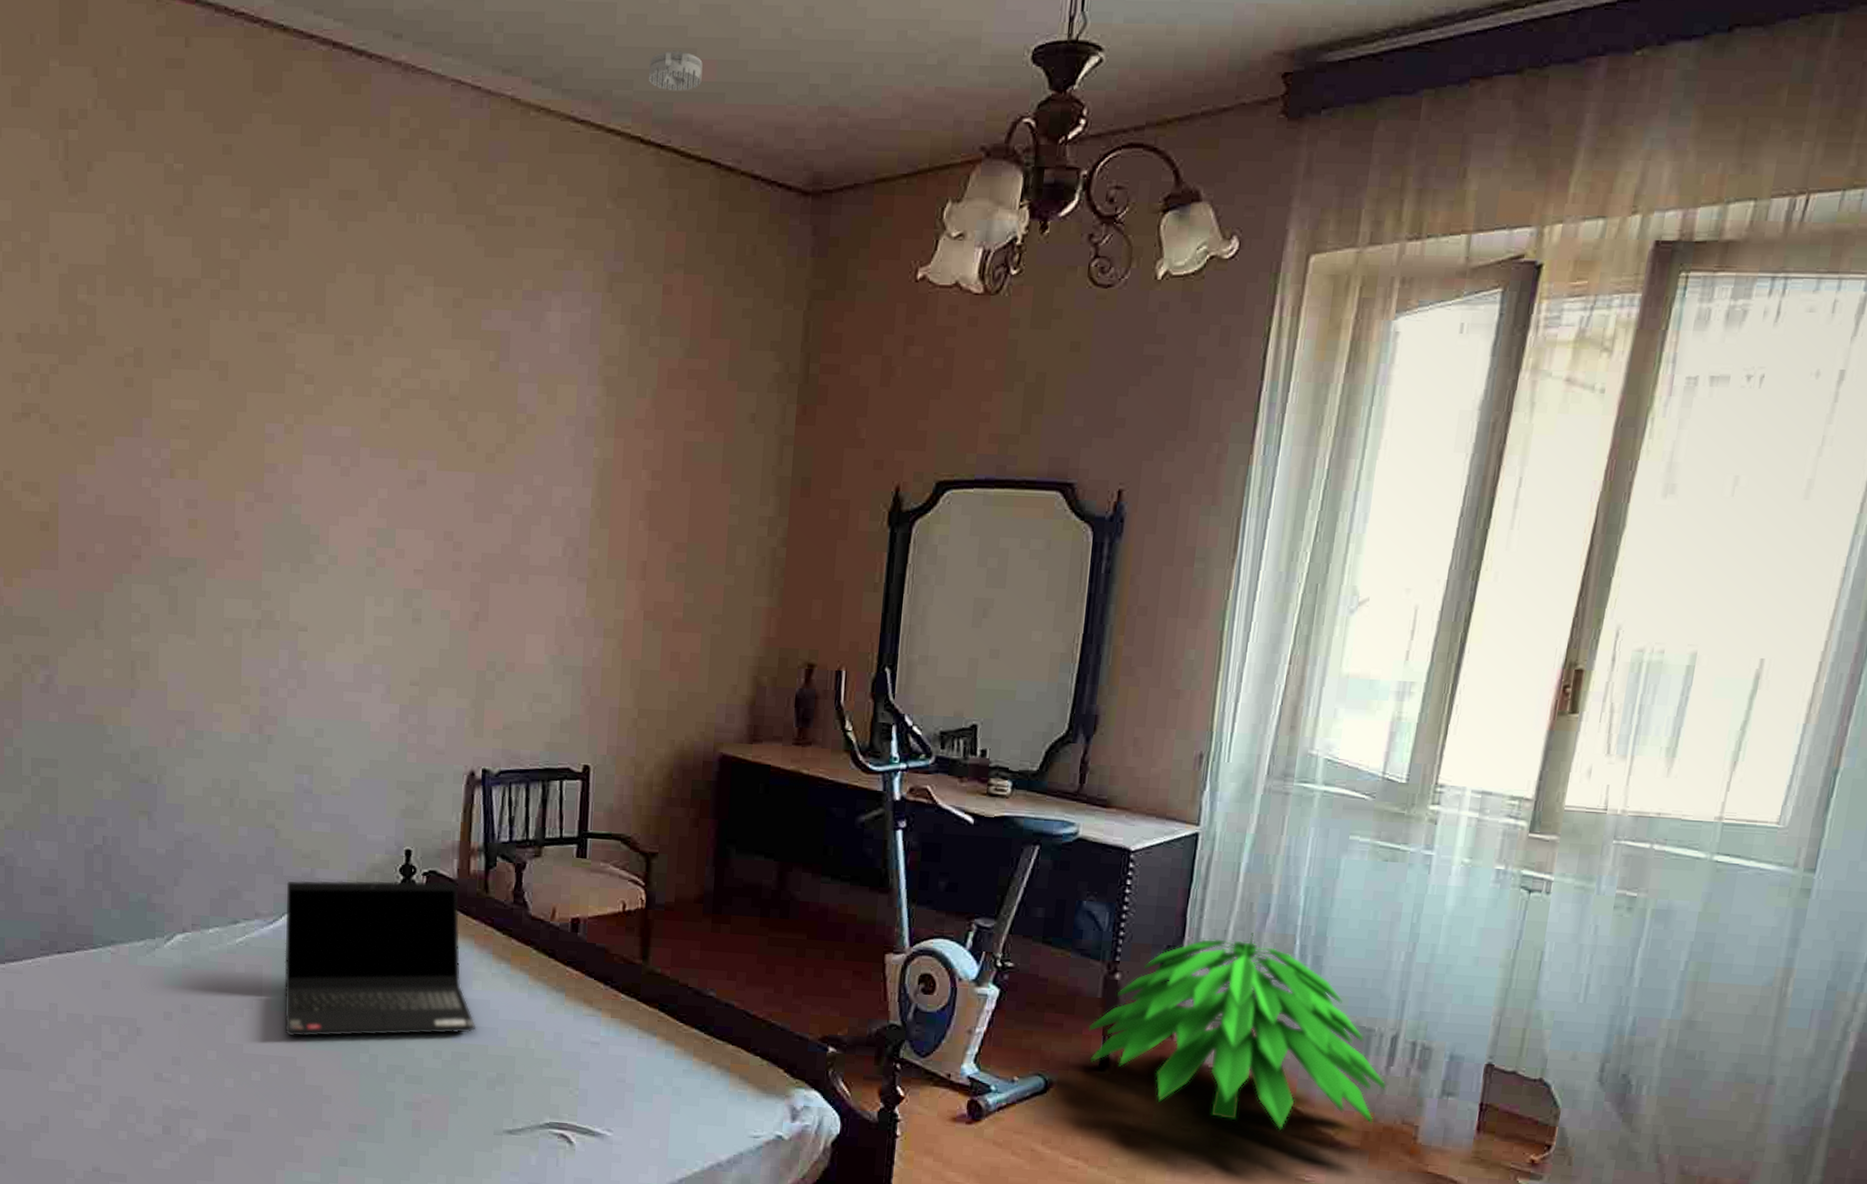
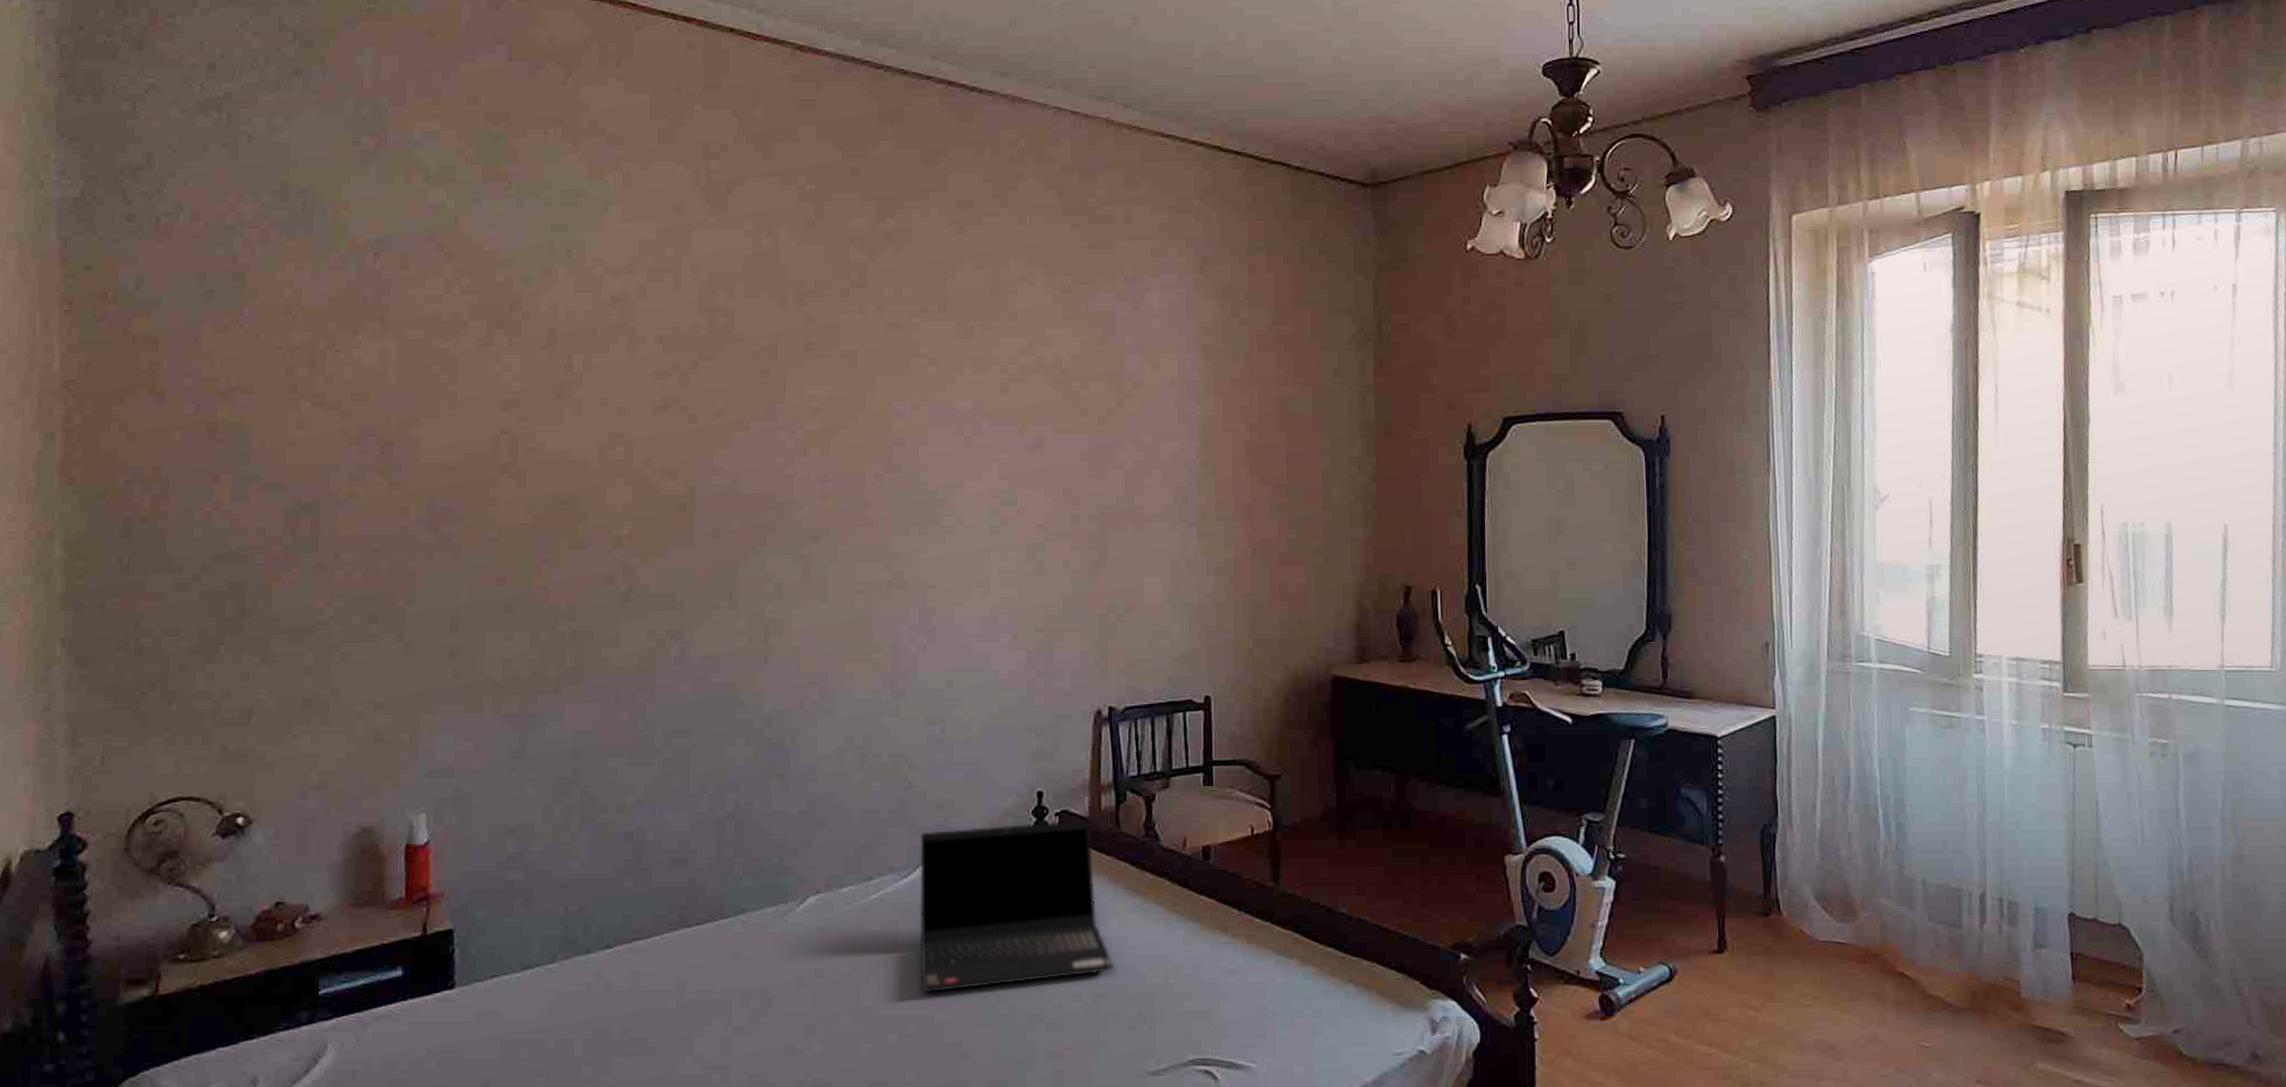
smoke detector: present [649,50,703,92] -> none [1224,77,1269,109]
indoor plant: present [1088,933,1386,1130] -> none [1702,806,1983,997]

